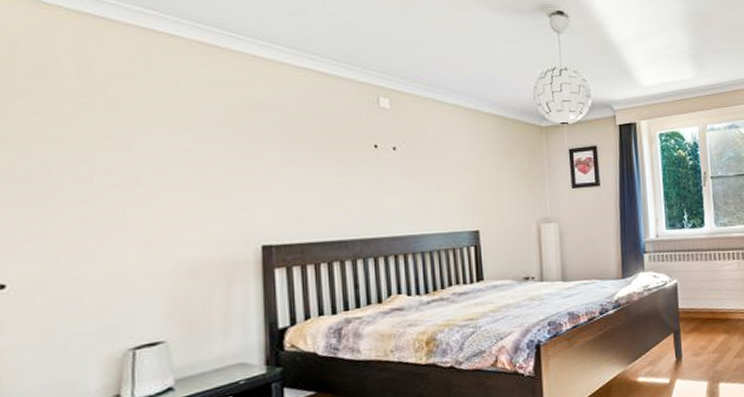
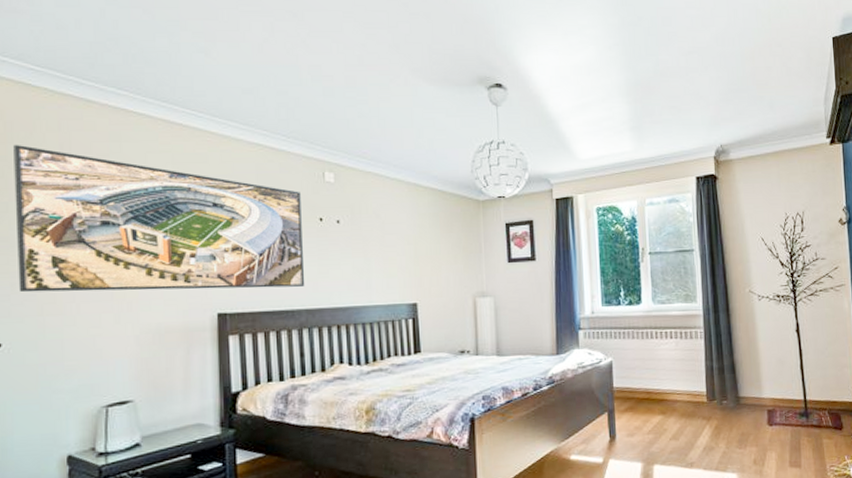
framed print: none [21,65,359,228] -> present [14,144,305,293]

